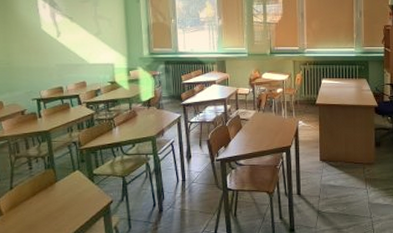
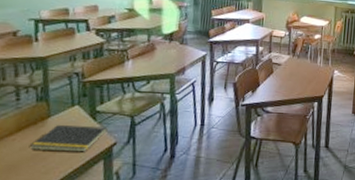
notepad: none [44,187,104,211] -> present [30,124,108,152]

